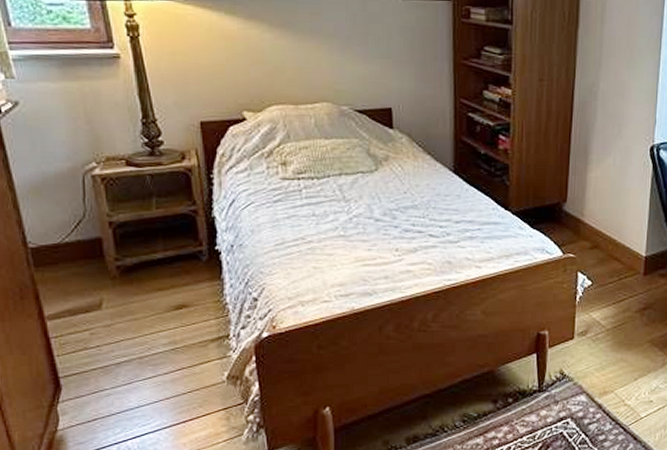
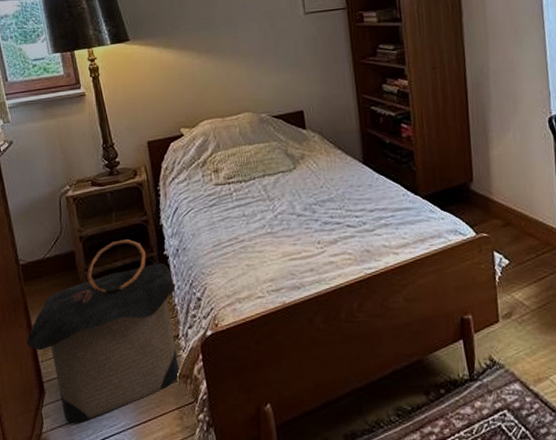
laundry hamper: none [37,229,228,422] -> present [26,239,180,424]

